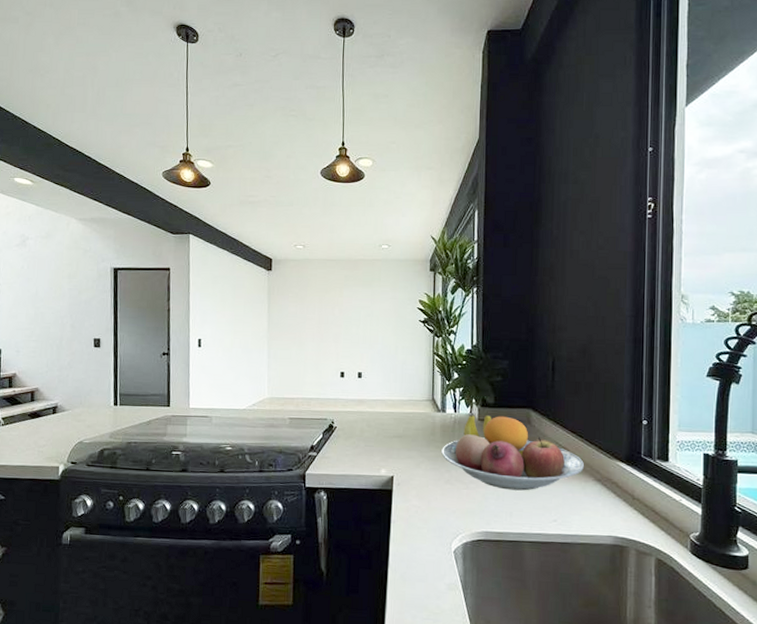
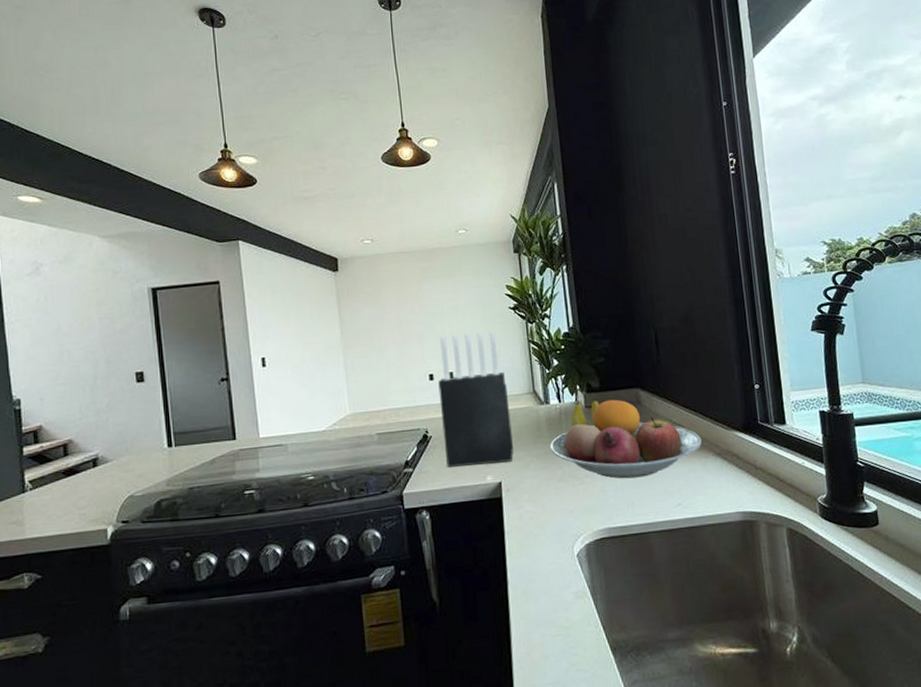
knife block: none [346,339,409,459] -> present [438,331,514,467]

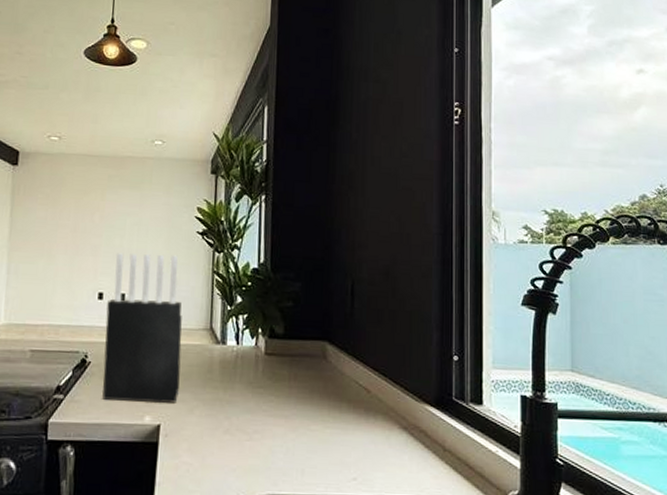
fruit bowl: present [550,399,702,479] -> none [220,347,388,442]

